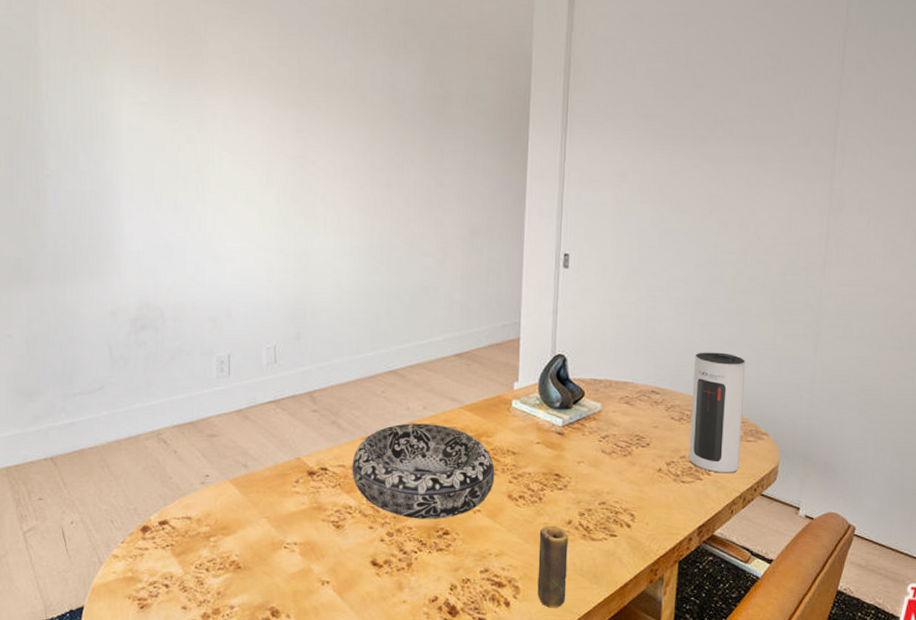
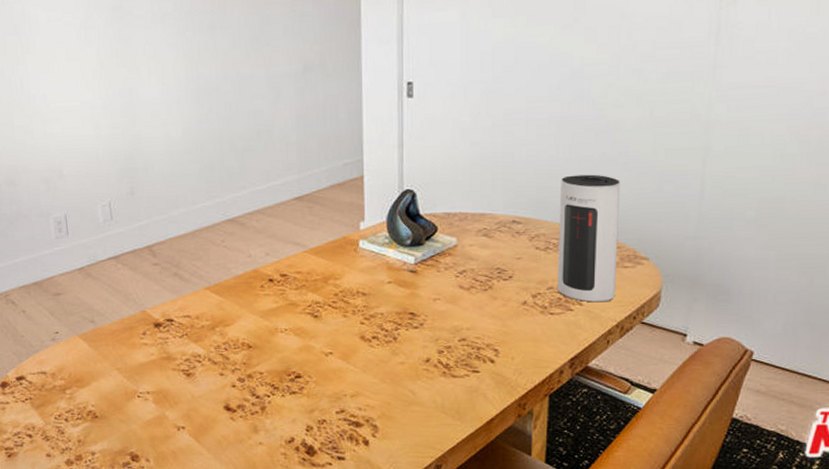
decorative bowl: present [352,423,495,520] -> none [197,269,345,364]
candle: present [537,526,568,608] -> none [396,365,428,445]

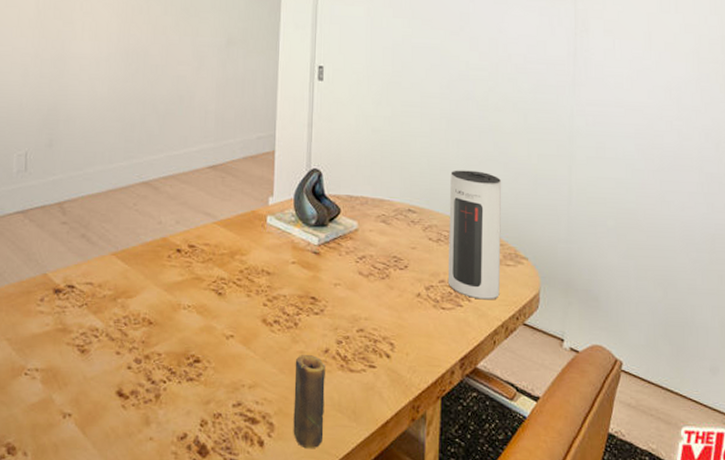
candle: none [396,365,428,445] -> present [293,355,325,449]

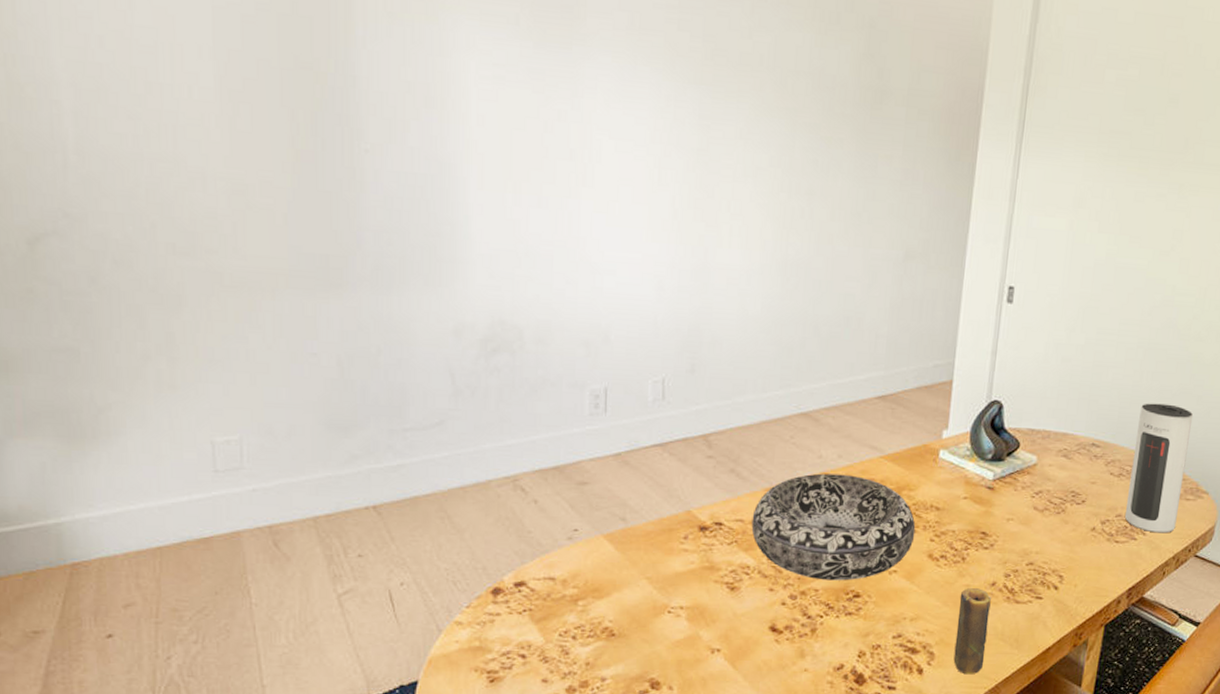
decorative bowl: none [100,238,249,345] -> present [751,473,916,581]

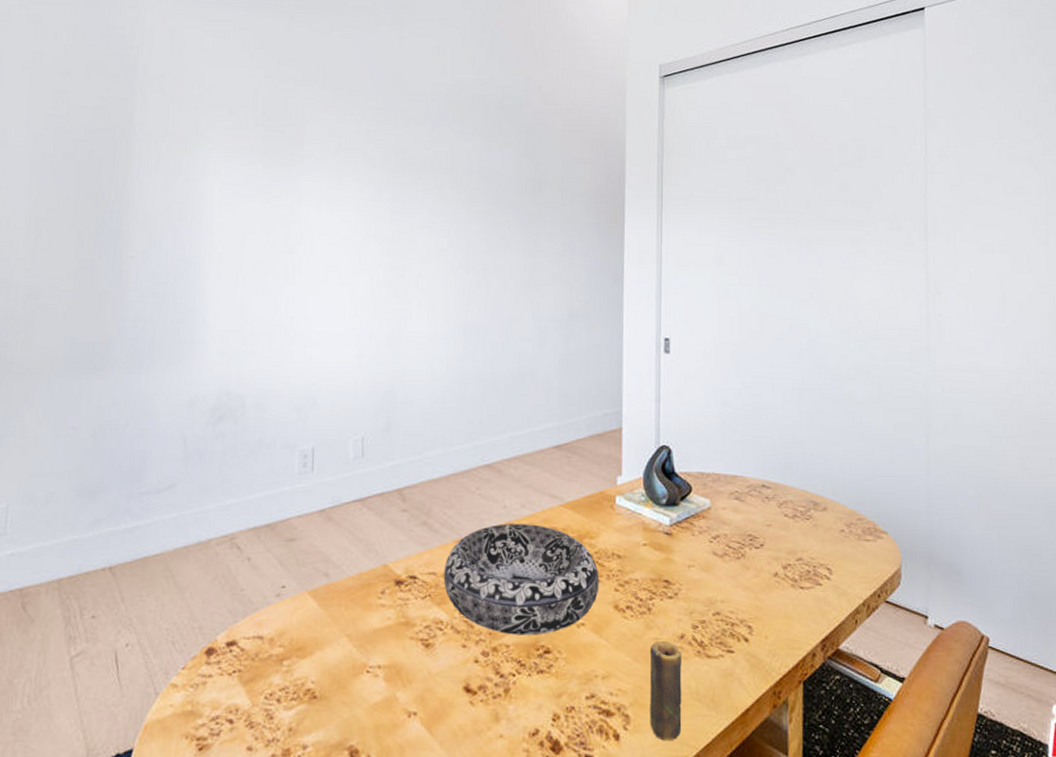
speaker: present [1125,403,1194,533] -> none [804,442,860,578]

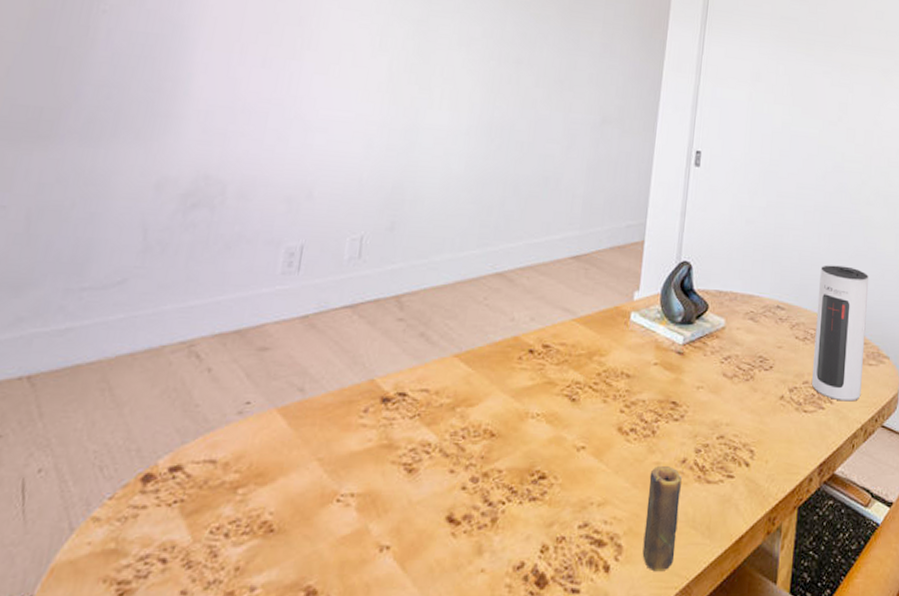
decorative bowl: present [443,523,599,636] -> none [436,337,606,460]
speaker: none [804,442,860,578] -> present [812,265,869,402]

